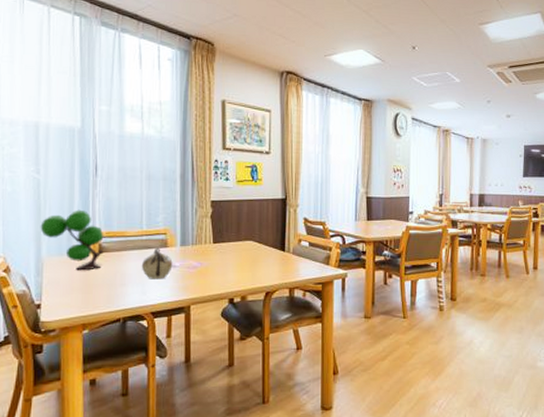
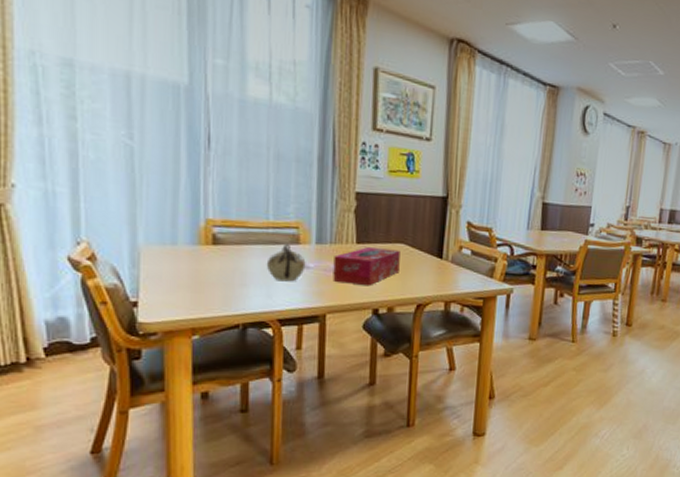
plant: present [40,209,104,271] -> none [135,189,219,265]
tissue box: none [195,245,250,279] -> present [333,246,401,287]

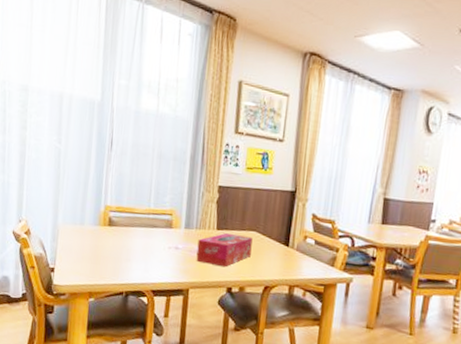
teapot: present [266,243,306,282] -> none [146,227,176,259]

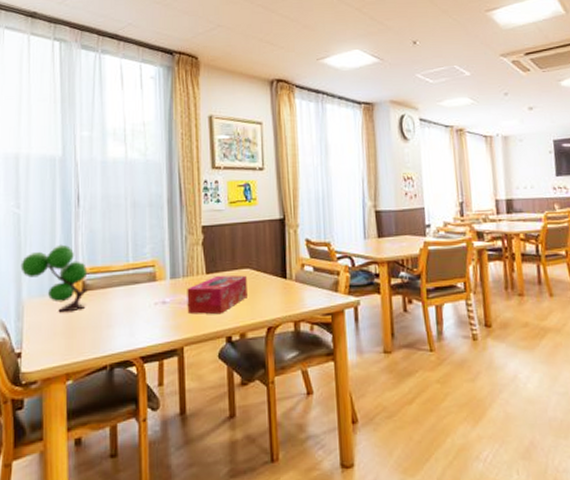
plant: none [58,182,114,242] -> present [20,244,88,313]

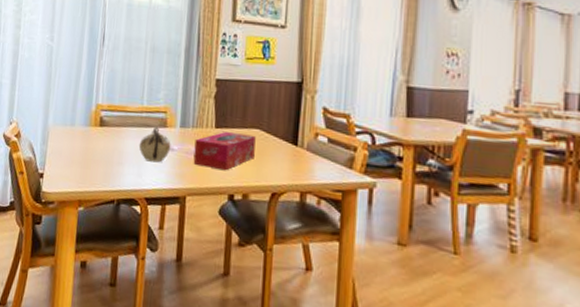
plant: present [20,244,88,313] -> none [49,79,106,144]
teapot: none [128,282,163,319] -> present [139,126,171,163]

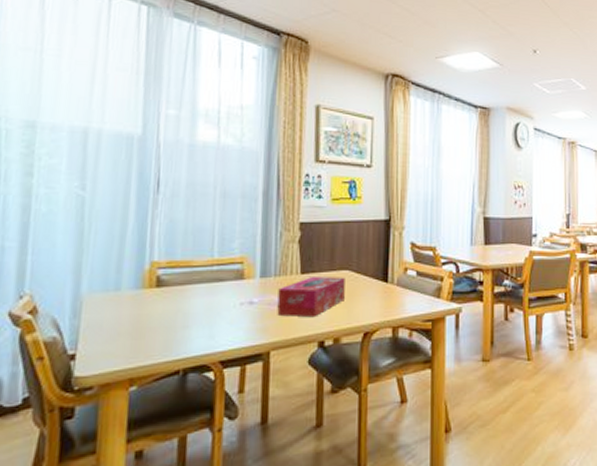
teapot: present [139,126,171,163] -> none [209,280,250,320]

